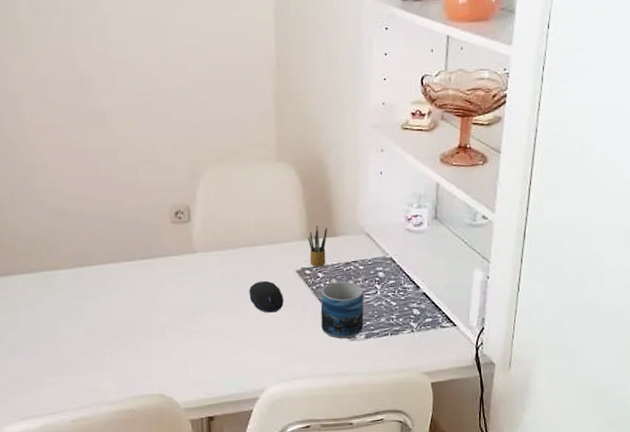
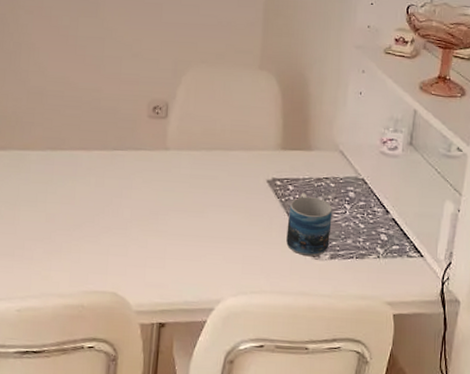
computer mouse: present [249,280,284,313] -> none [217,186,251,221]
pencil box: present [308,225,327,267] -> none [281,137,302,179]

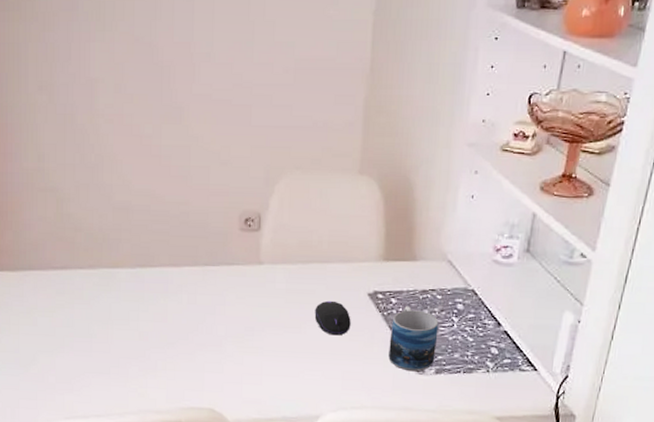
computer mouse: none [217,186,251,221] -> present [314,300,351,336]

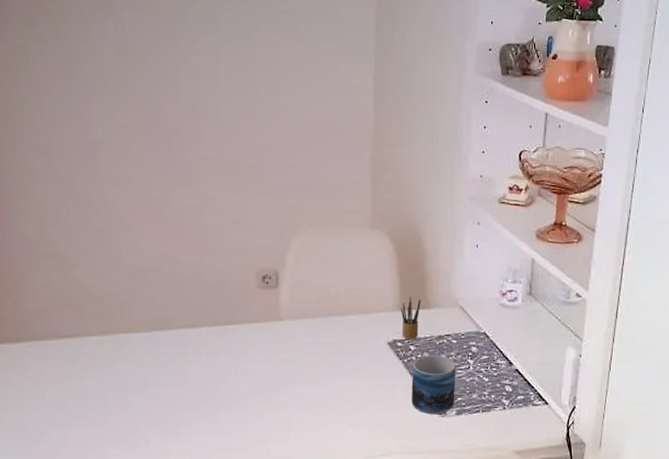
computer mouse: present [314,300,351,336] -> none [337,351,373,386]
pencil box: none [383,247,406,292] -> present [401,296,421,339]

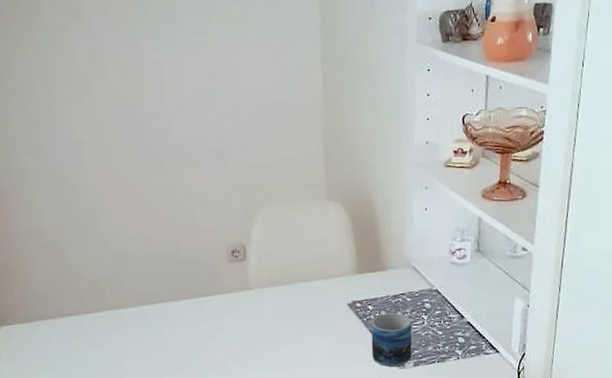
pencil box: present [401,296,421,339] -> none [358,260,376,300]

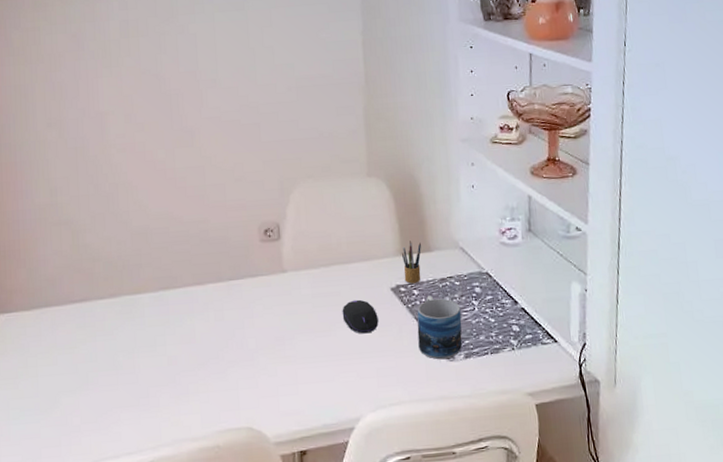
computer mouse: none [303,314,336,345] -> present [342,299,379,334]
pencil box: none [358,260,376,300] -> present [402,241,421,284]

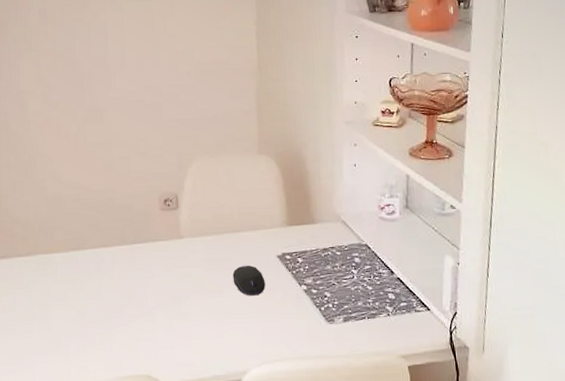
pencil box: present [402,241,421,284] -> none [288,213,306,252]
mug: present [417,296,463,359] -> none [300,264,342,321]

